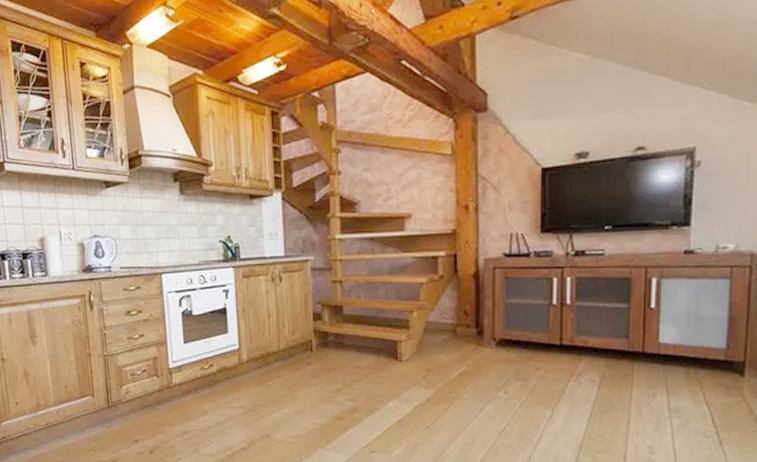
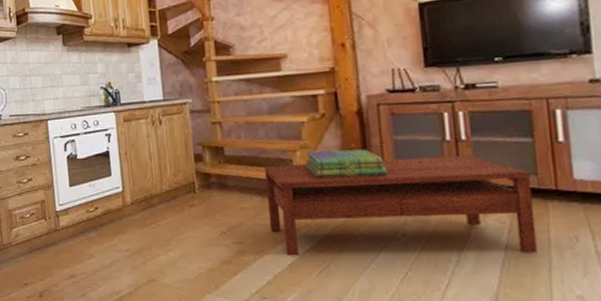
coffee table: none [381,318,623,412] -> present [264,155,538,256]
stack of books: none [421,311,497,338] -> present [305,149,388,178]

